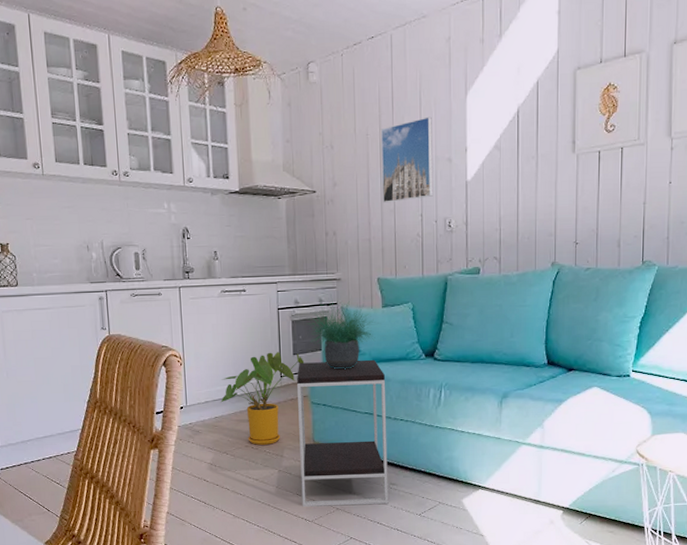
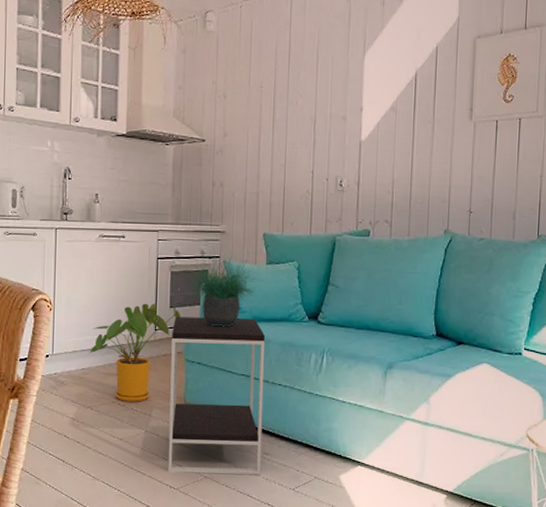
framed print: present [380,116,433,203] -> none [274,73,328,158]

